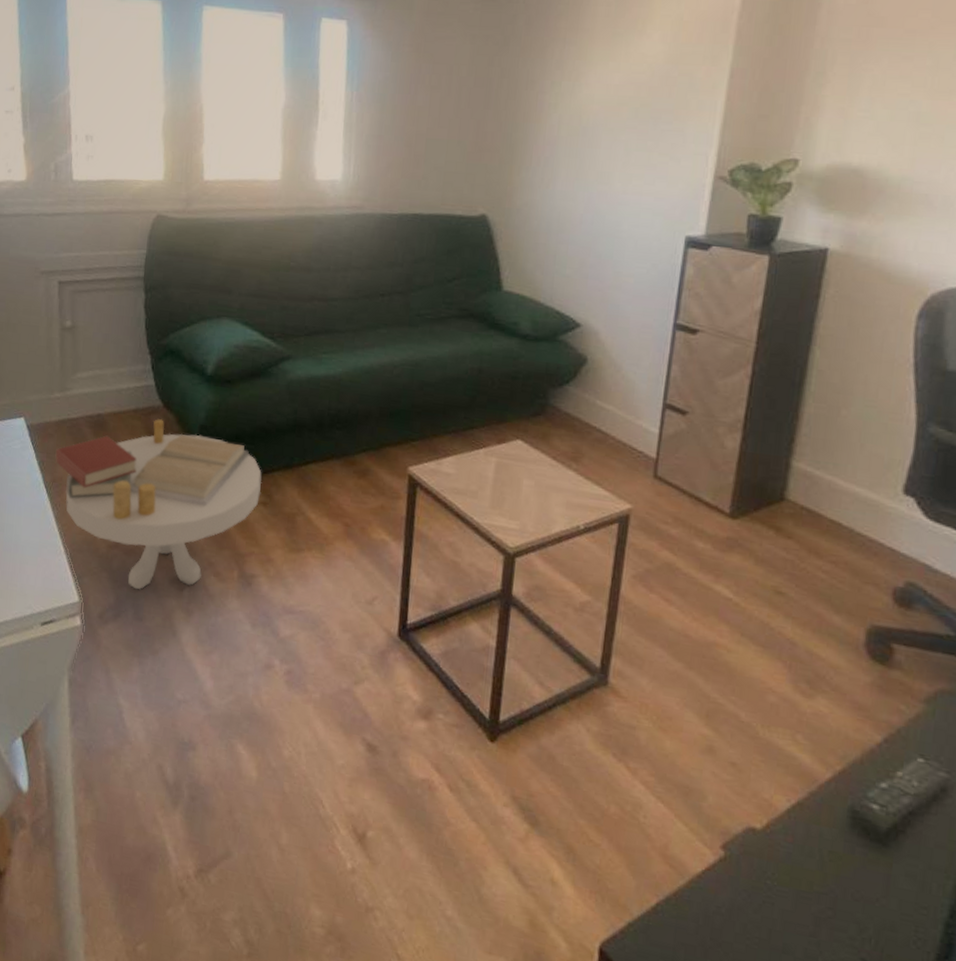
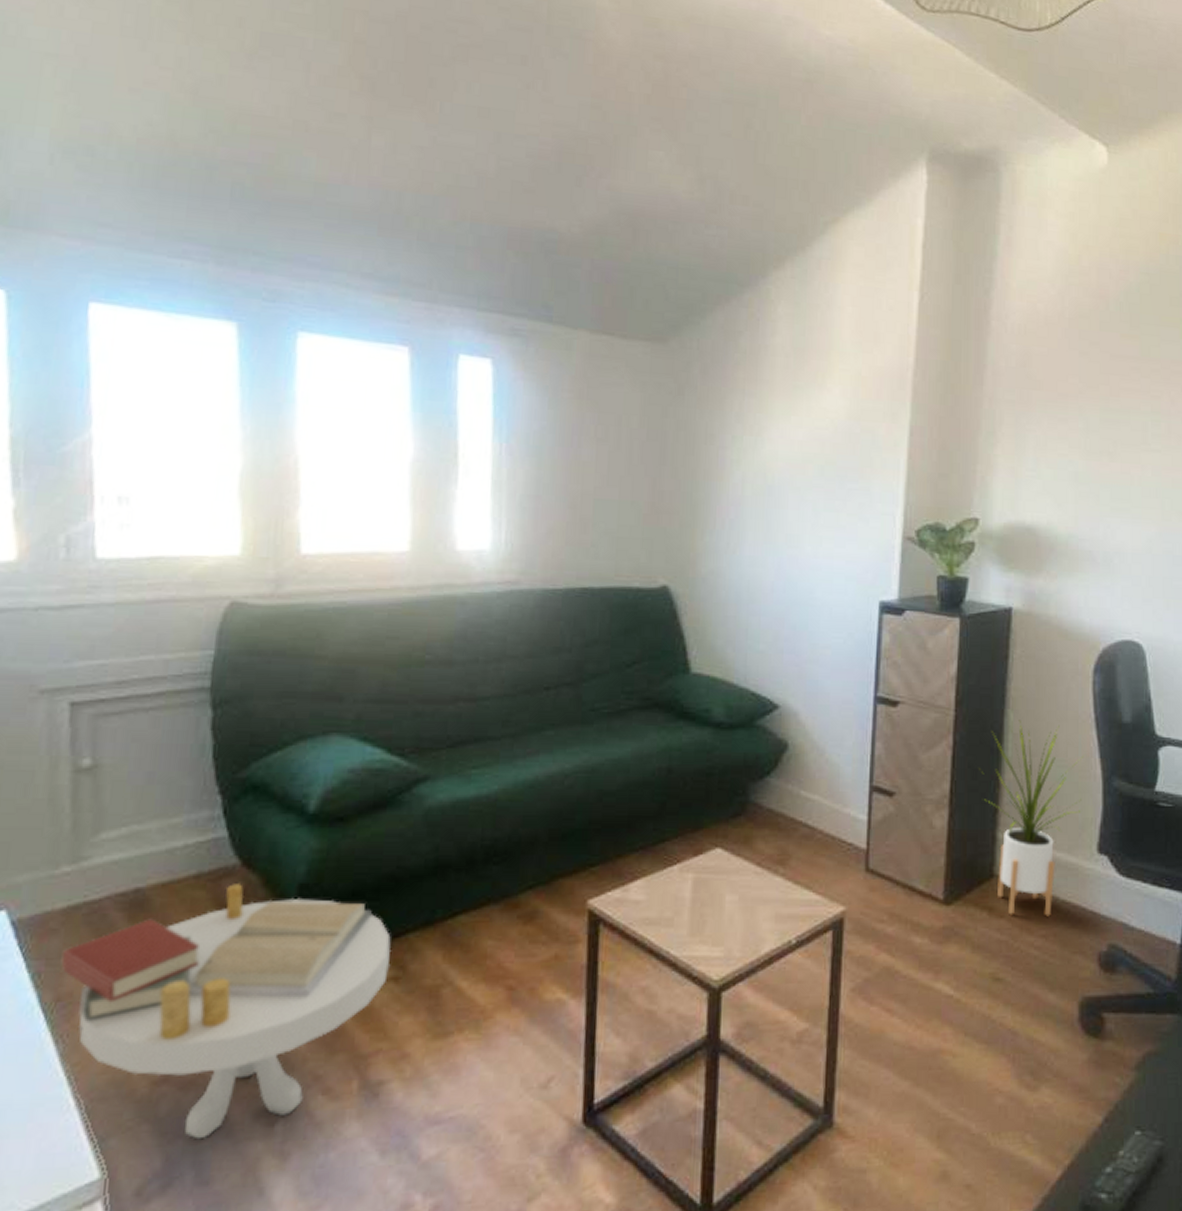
house plant: none [777,357,897,545] -> present [979,720,1084,917]

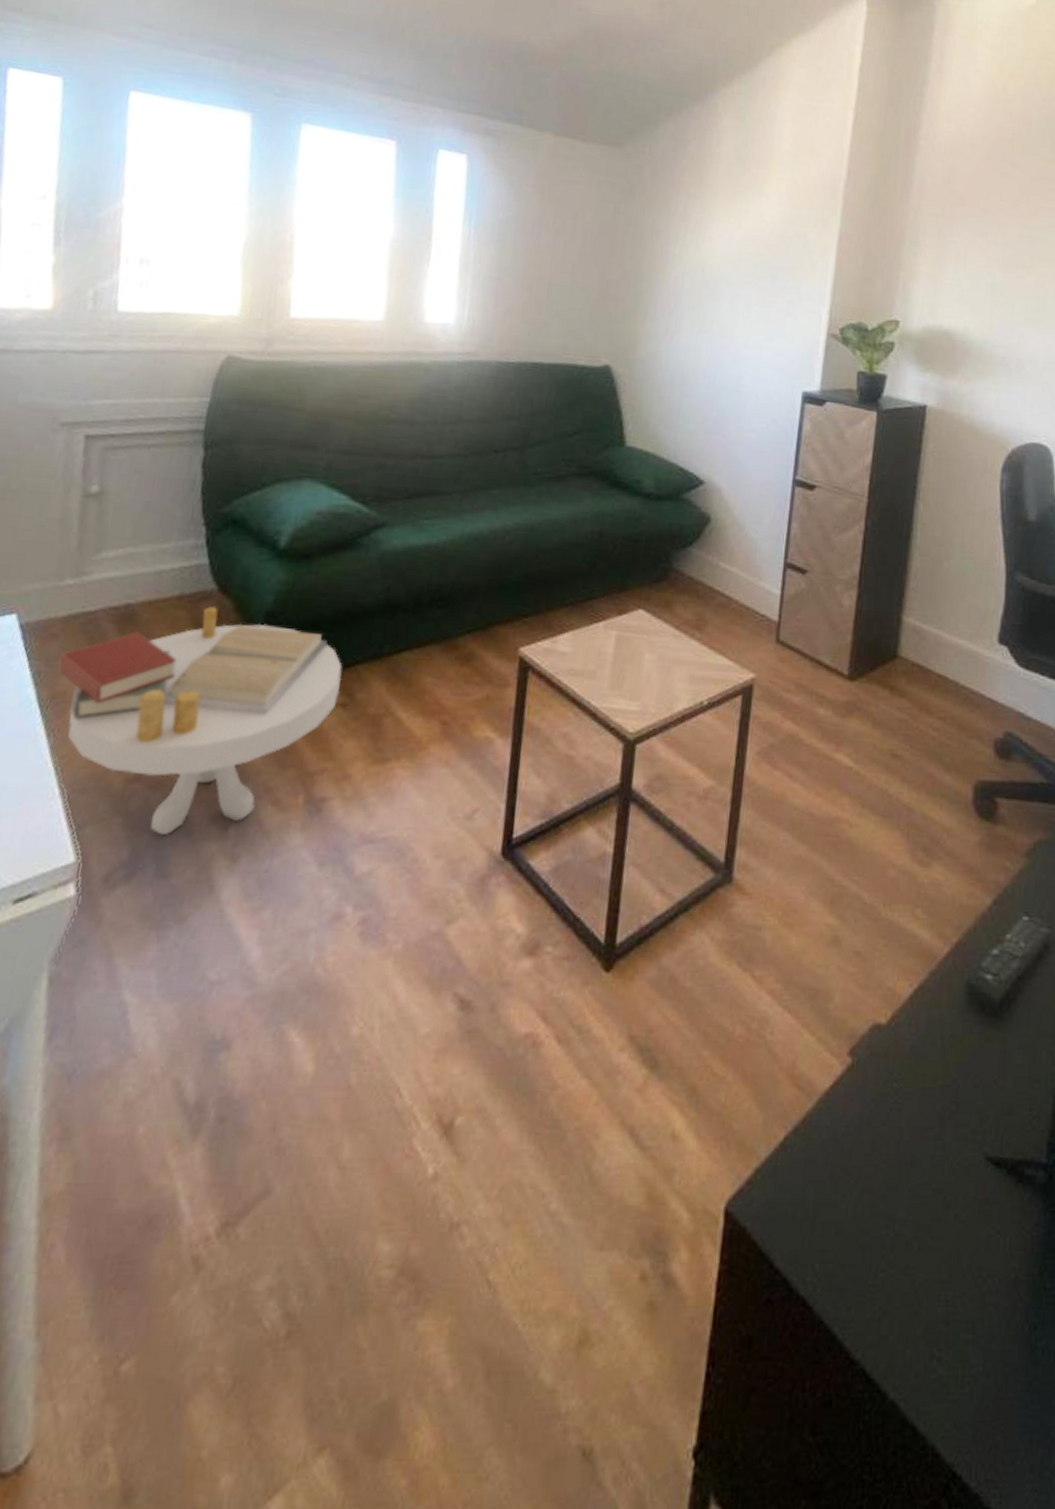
house plant: present [979,720,1084,917] -> none [888,511,989,700]

